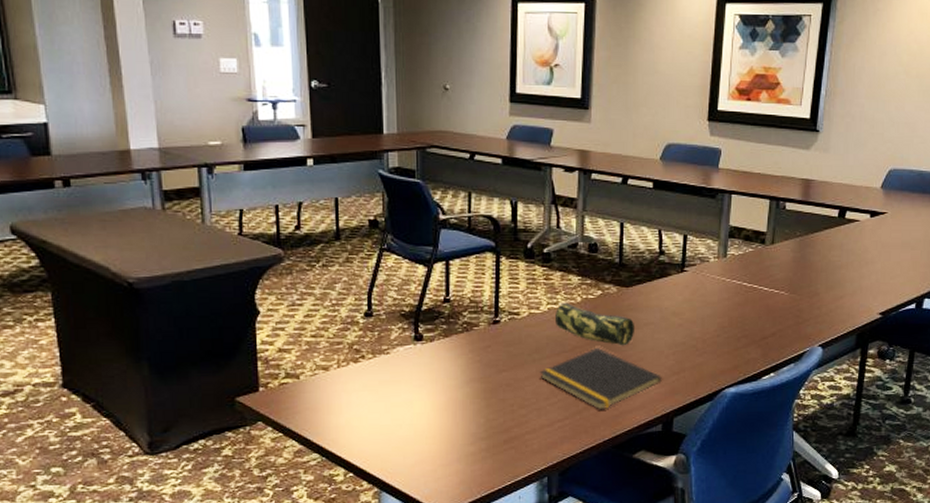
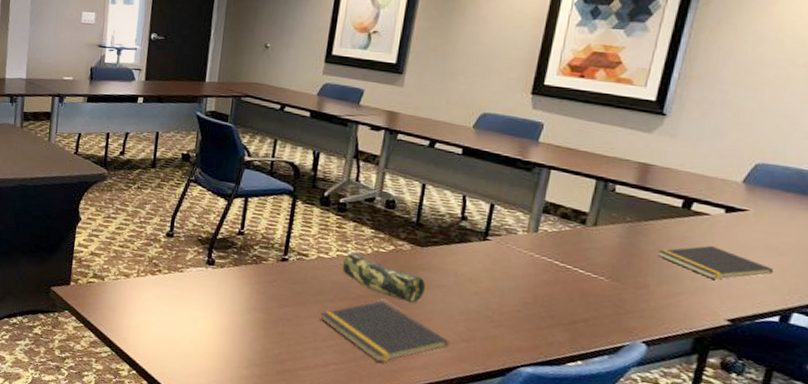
notepad: none [823,248,909,279] -> present [657,245,774,279]

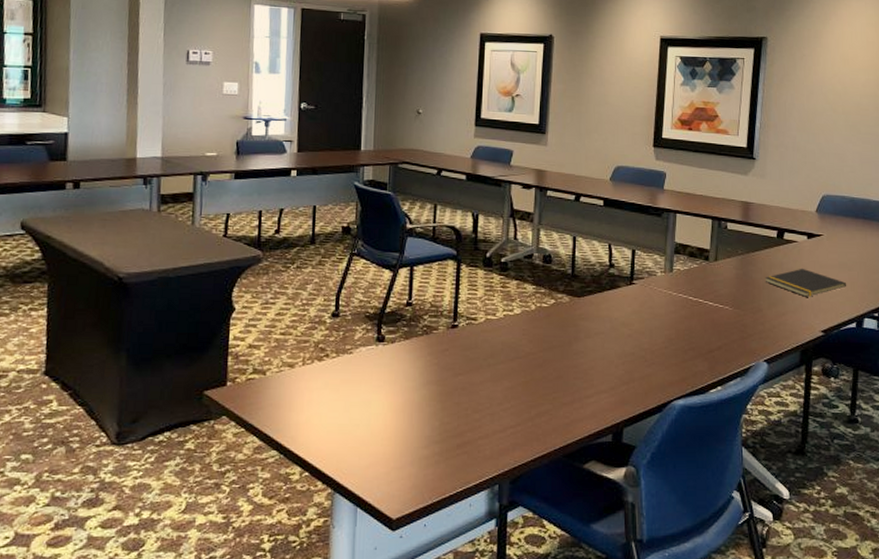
notepad: present [320,300,449,362] -> none [494,354,612,418]
pencil case: present [342,251,426,304] -> none [509,309,587,354]

